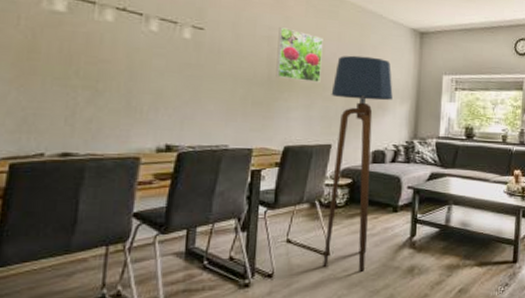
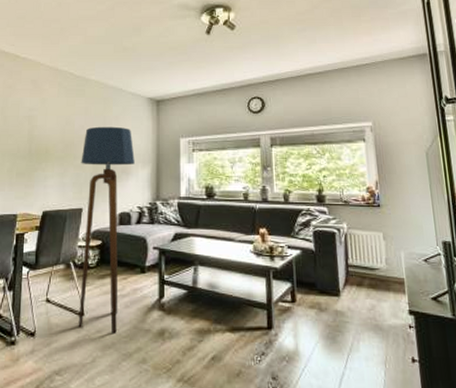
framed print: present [276,27,323,83] -> none [35,108,73,153]

